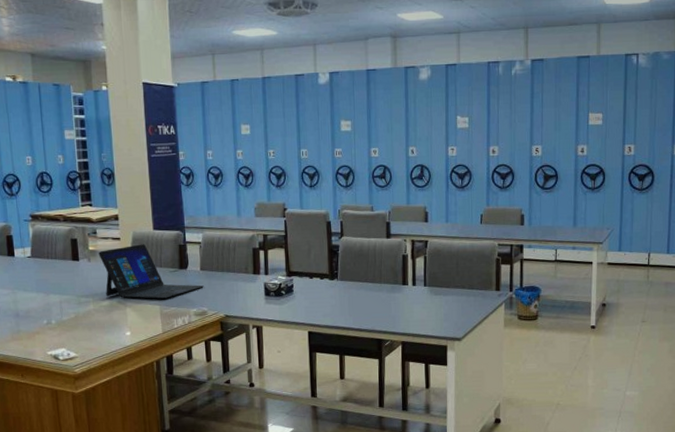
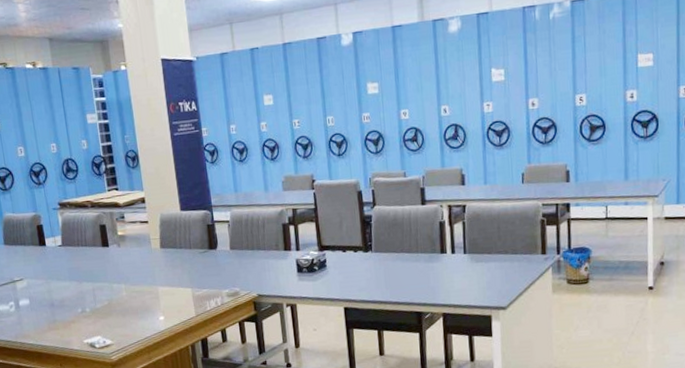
laptop: present [98,244,204,299] -> none [127,226,235,282]

